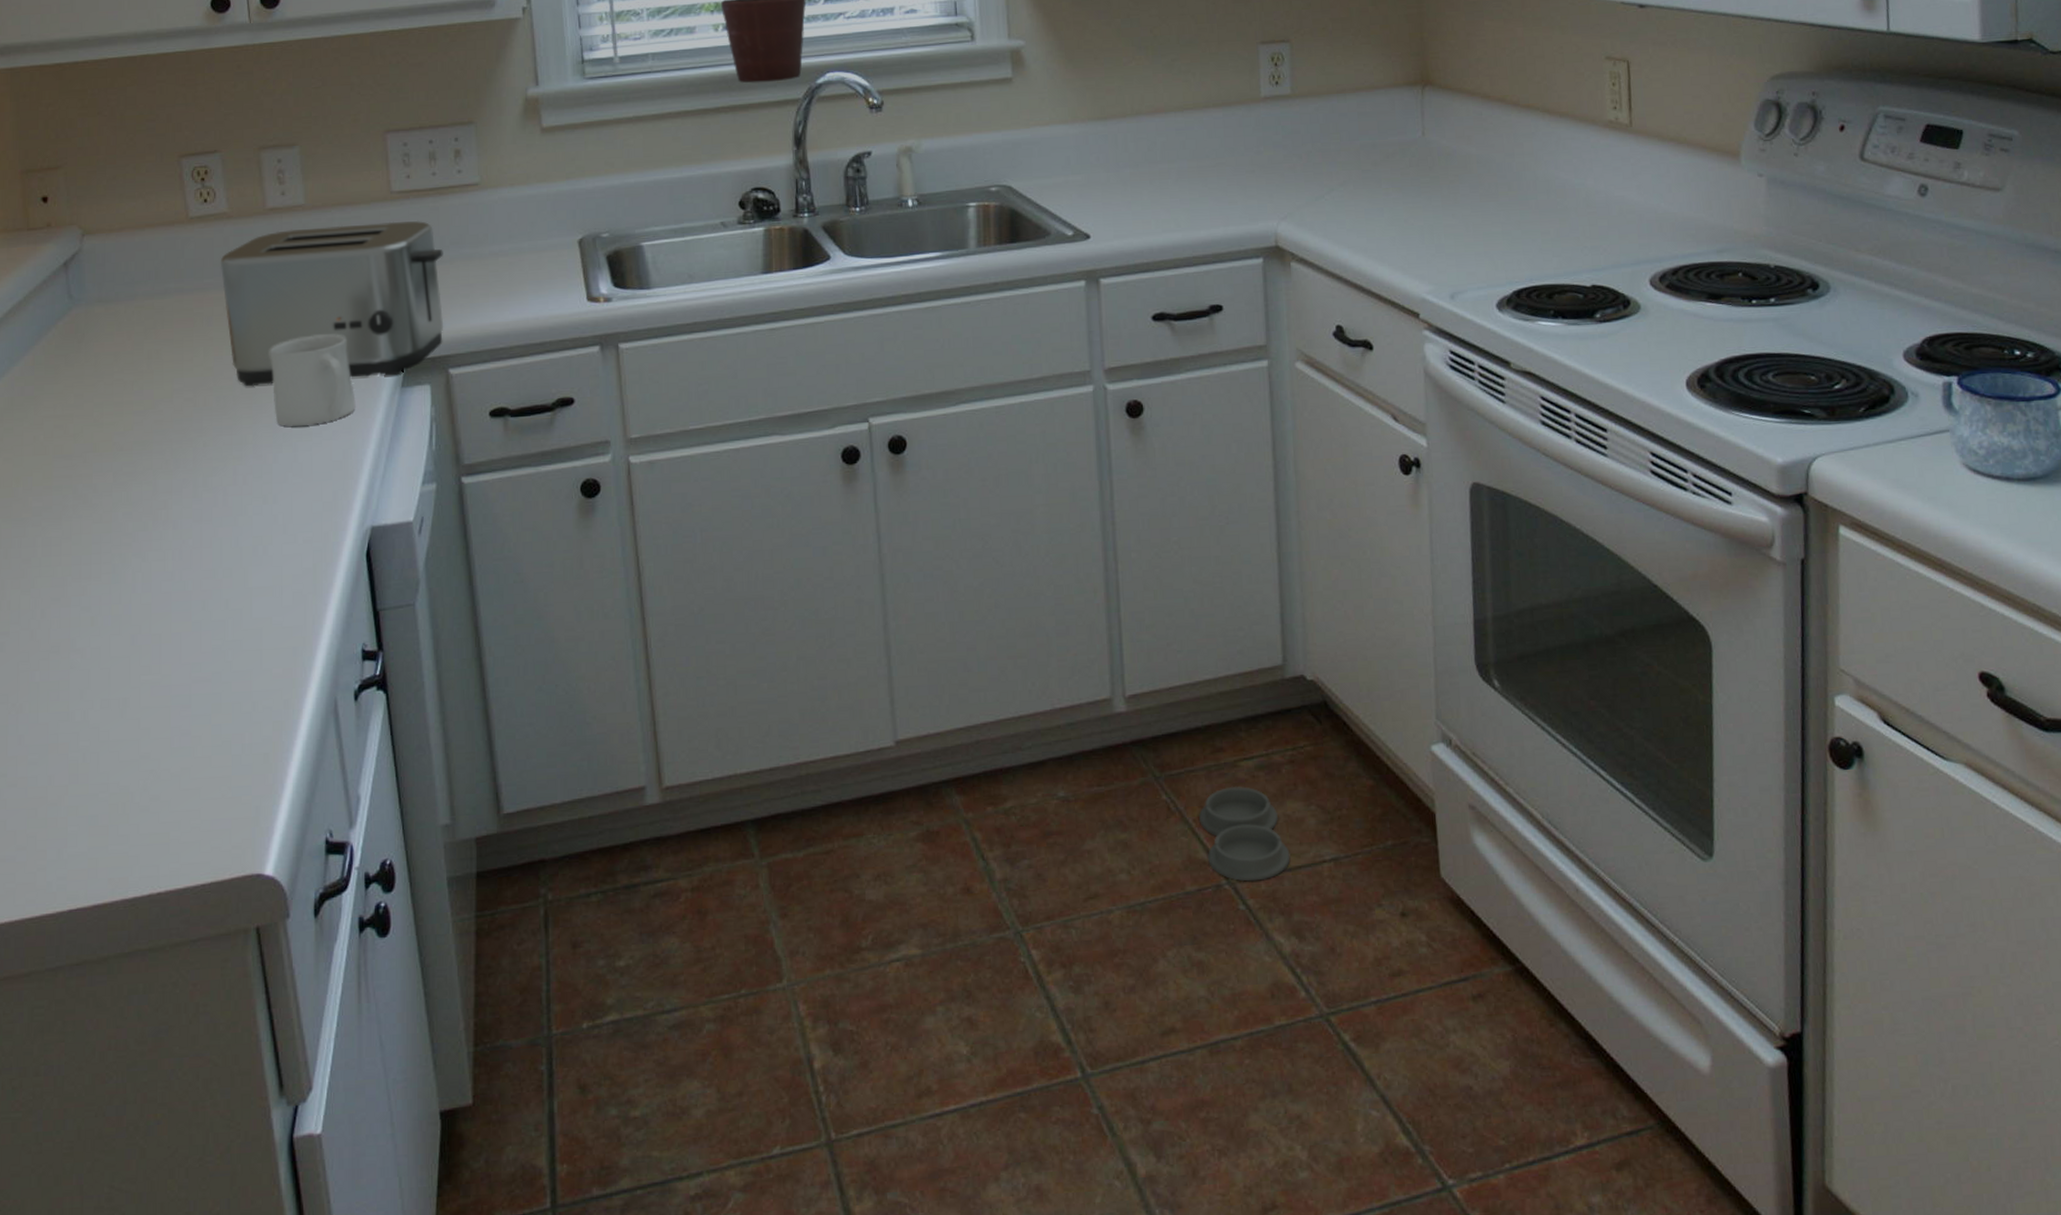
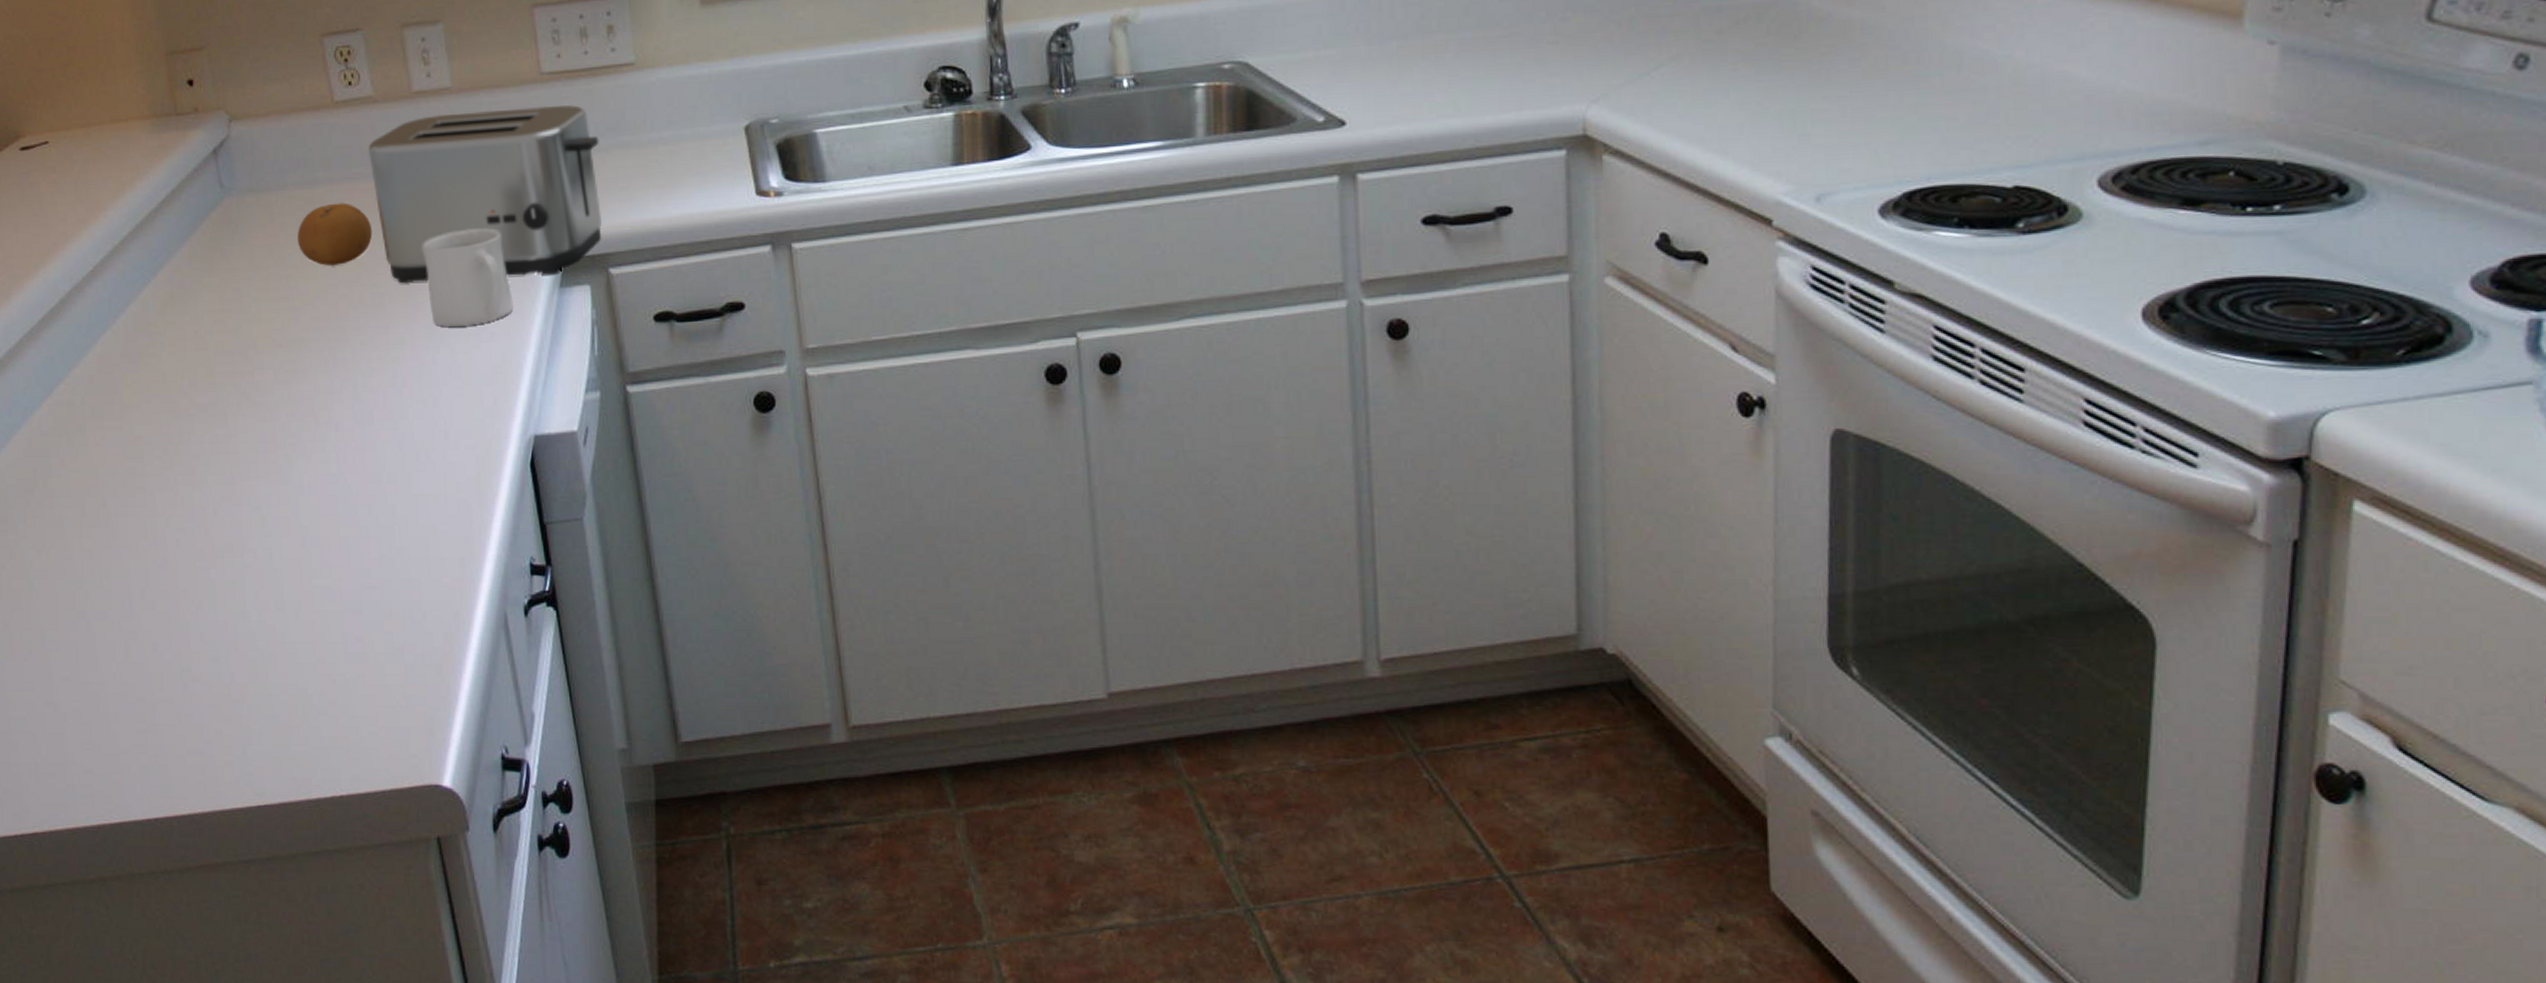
fruit: none [144,311,221,371] -> present [297,202,373,266]
pet bowl: present [1199,786,1291,882] -> none [1468,768,1580,877]

